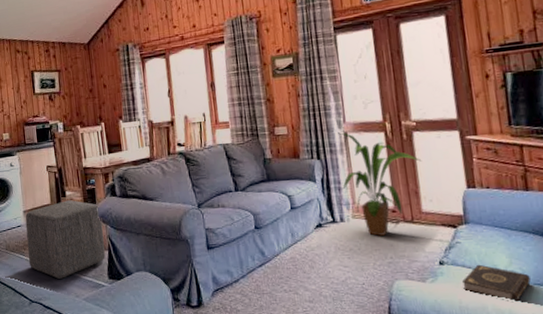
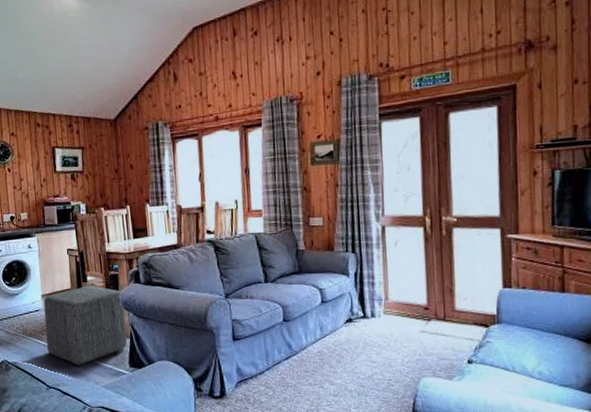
house plant: present [338,132,422,236] -> none [375,226,460,333]
book: present [462,264,531,303] -> none [489,364,557,402]

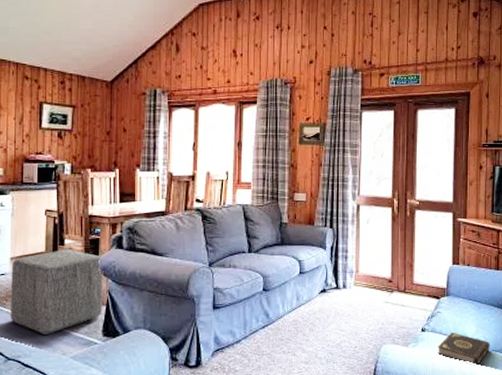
book: none [489,364,557,402] -> present [438,332,490,366]

